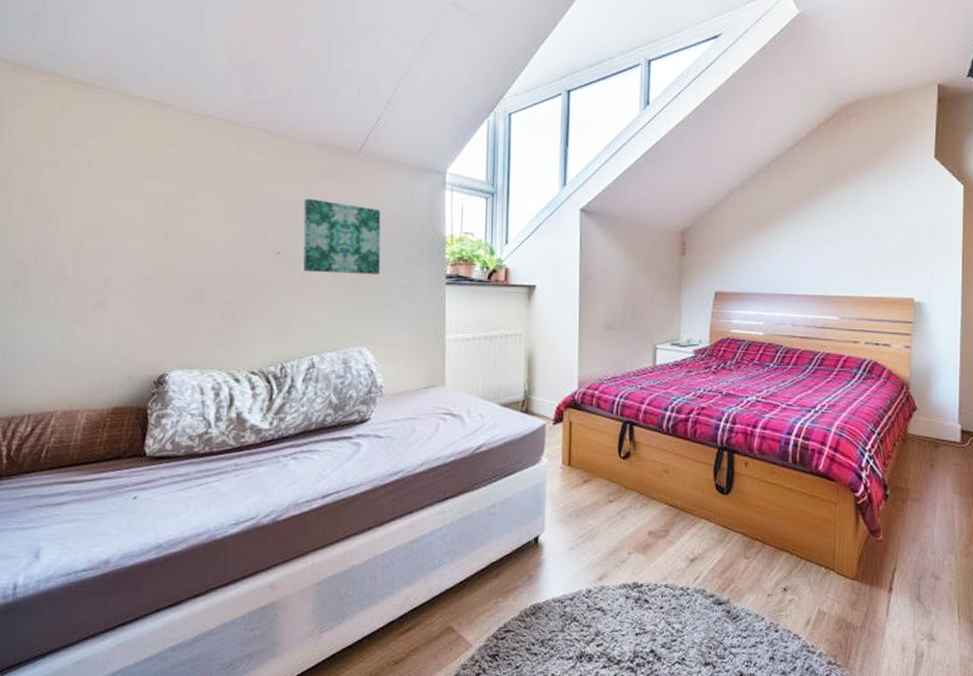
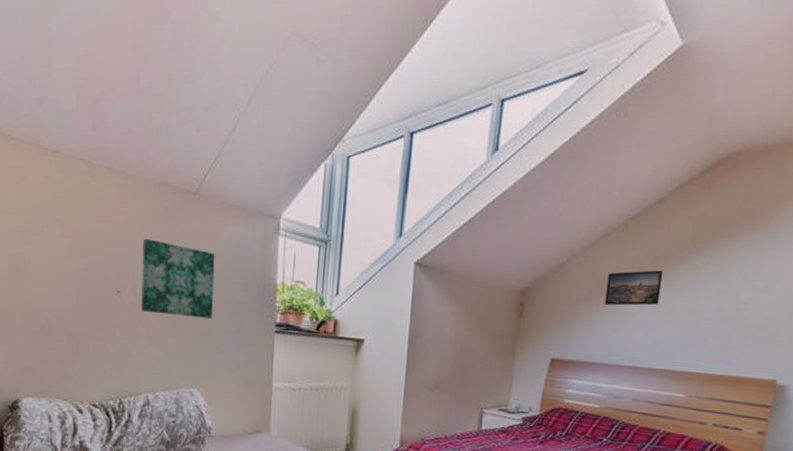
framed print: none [757,205,806,239] -> present [604,270,664,306]

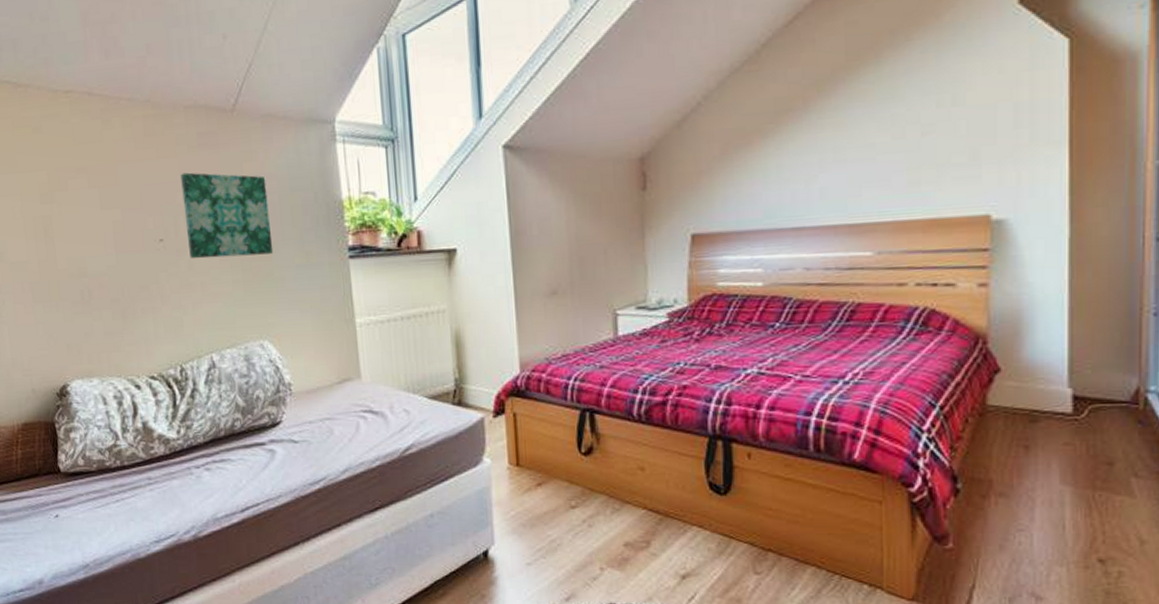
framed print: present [604,270,664,306] -> none [746,102,818,157]

